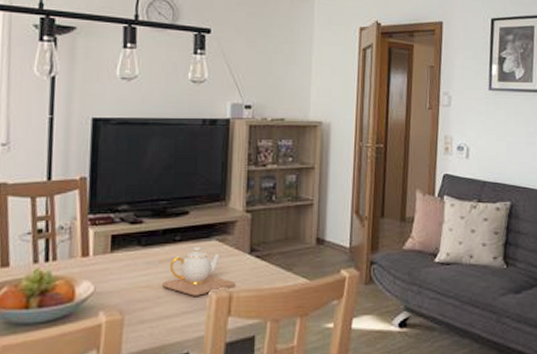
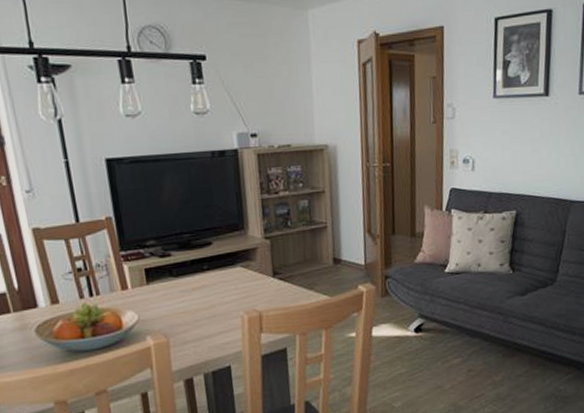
teapot: present [162,246,235,296] -> none [198,273,263,318]

